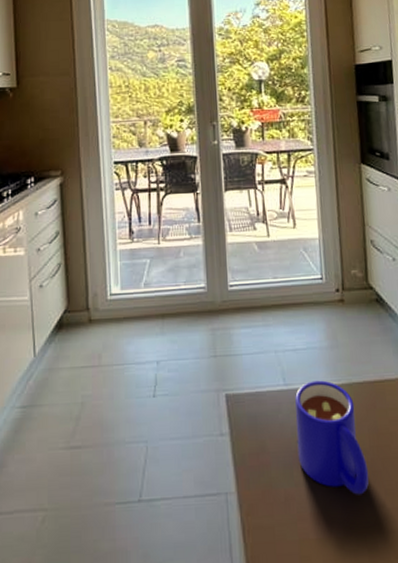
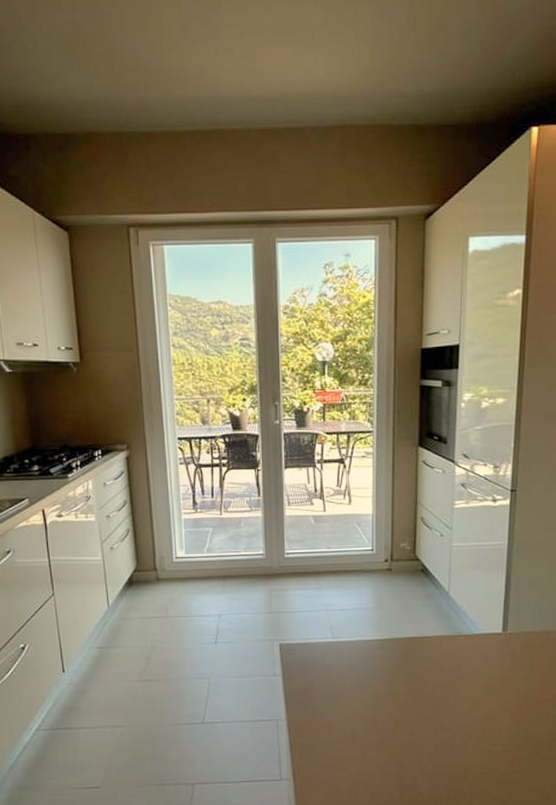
mug: present [295,380,369,495] -> none [340,635,402,725]

